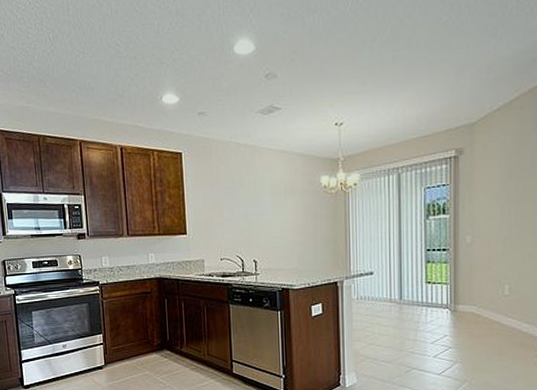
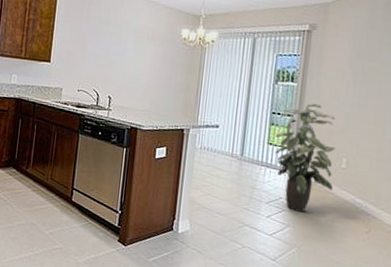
indoor plant: none [433,233,498,347] -> present [274,103,336,212]

